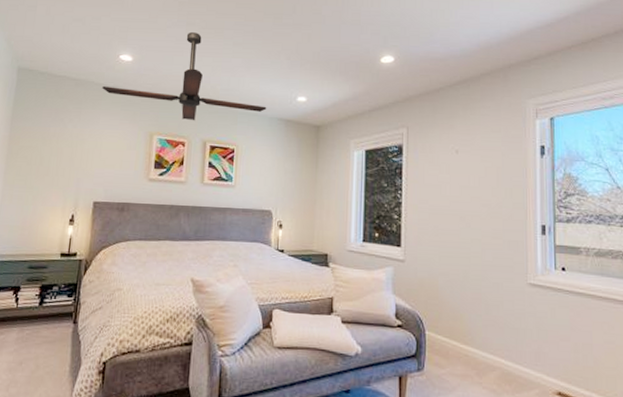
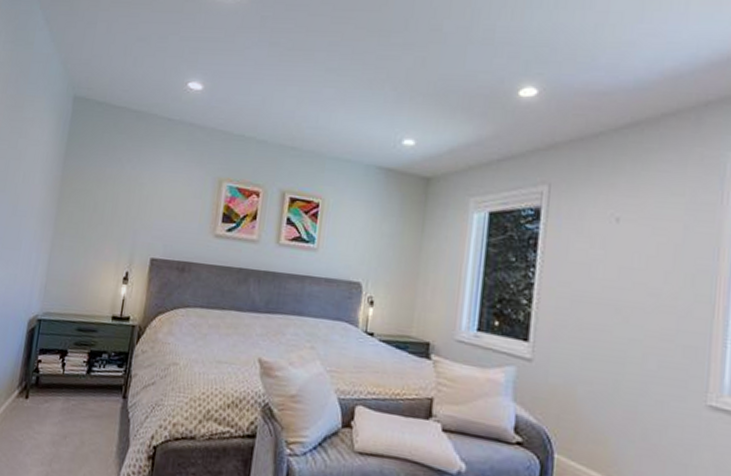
ceiling fan: present [102,32,267,121] -> none [166,55,363,166]

